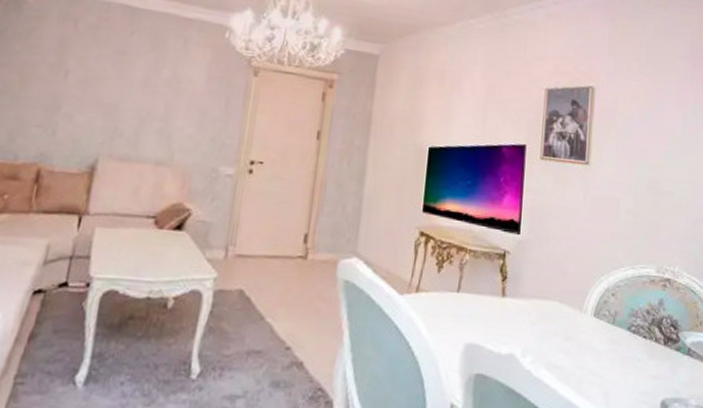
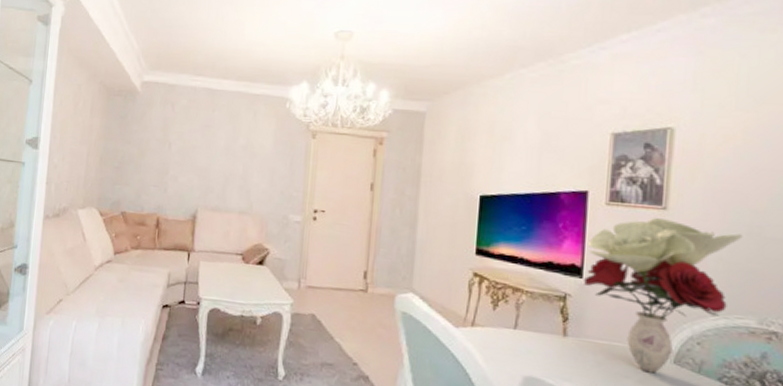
flower bouquet: none [520,172,645,329] -> present [583,218,743,374]

